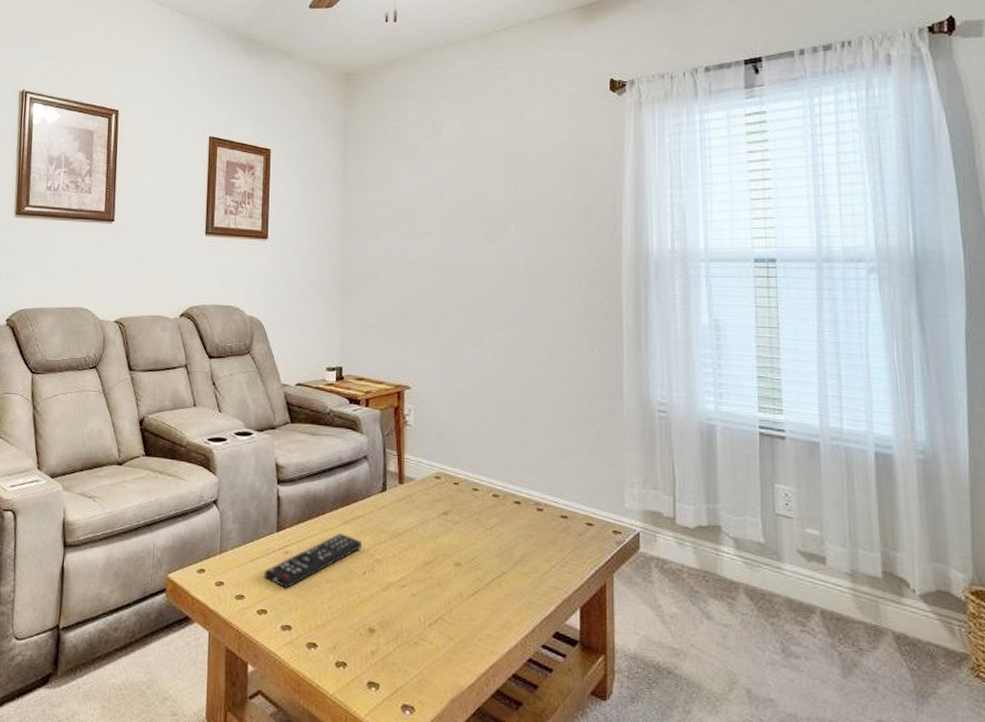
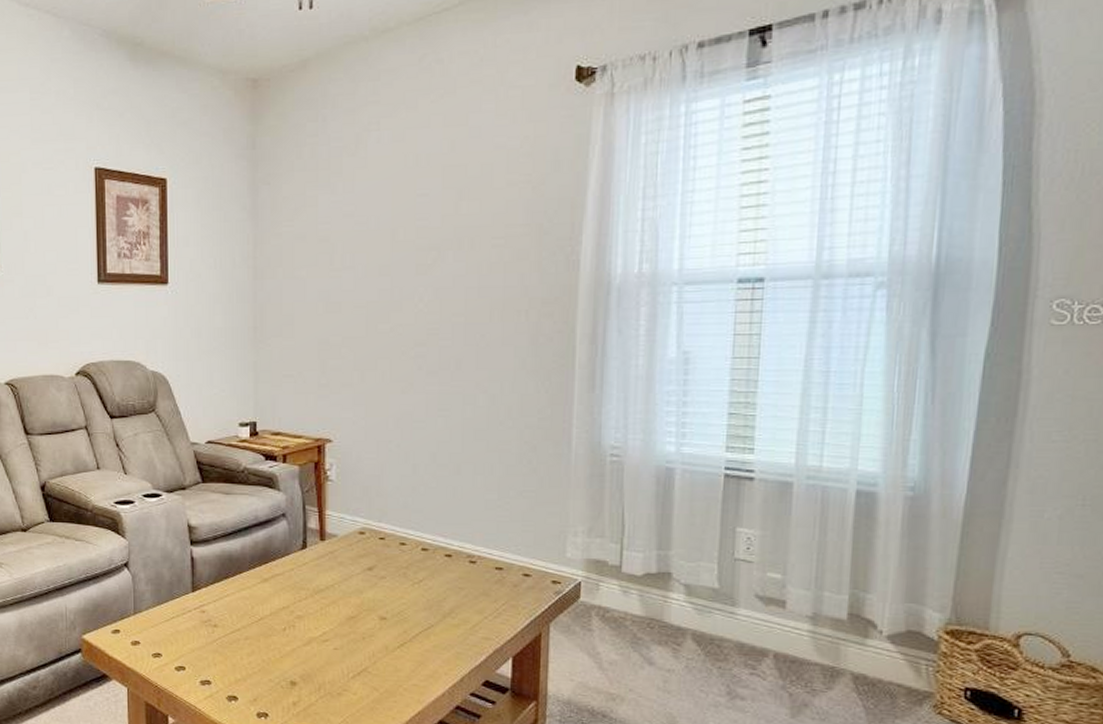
remote control: present [263,533,362,589] -> none [179,592,281,647]

